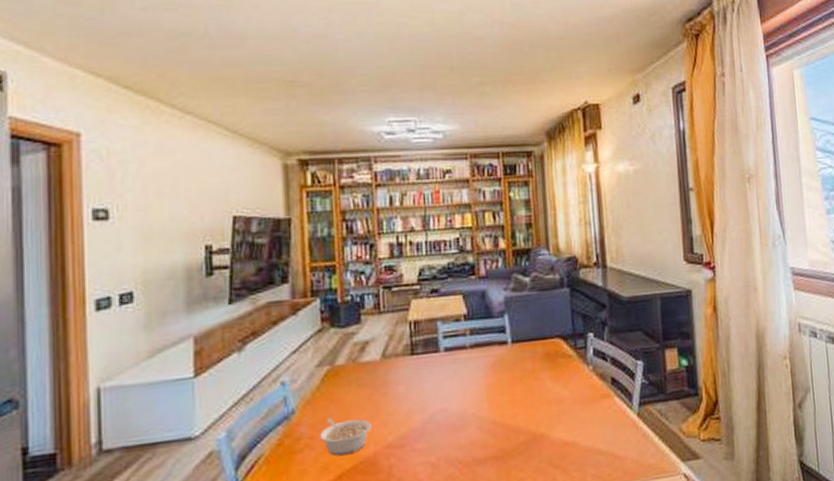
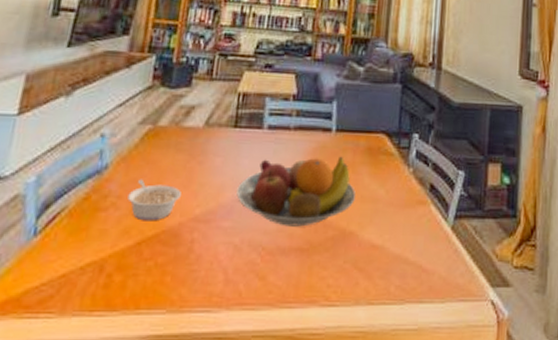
fruit bowl: none [425,365,540,439] -> present [236,156,356,227]

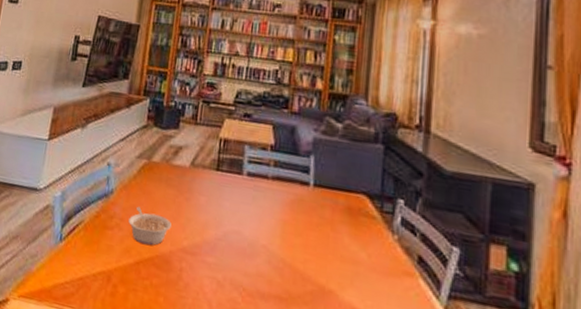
fruit bowl: present [236,156,356,227] -> none [219,204,335,276]

